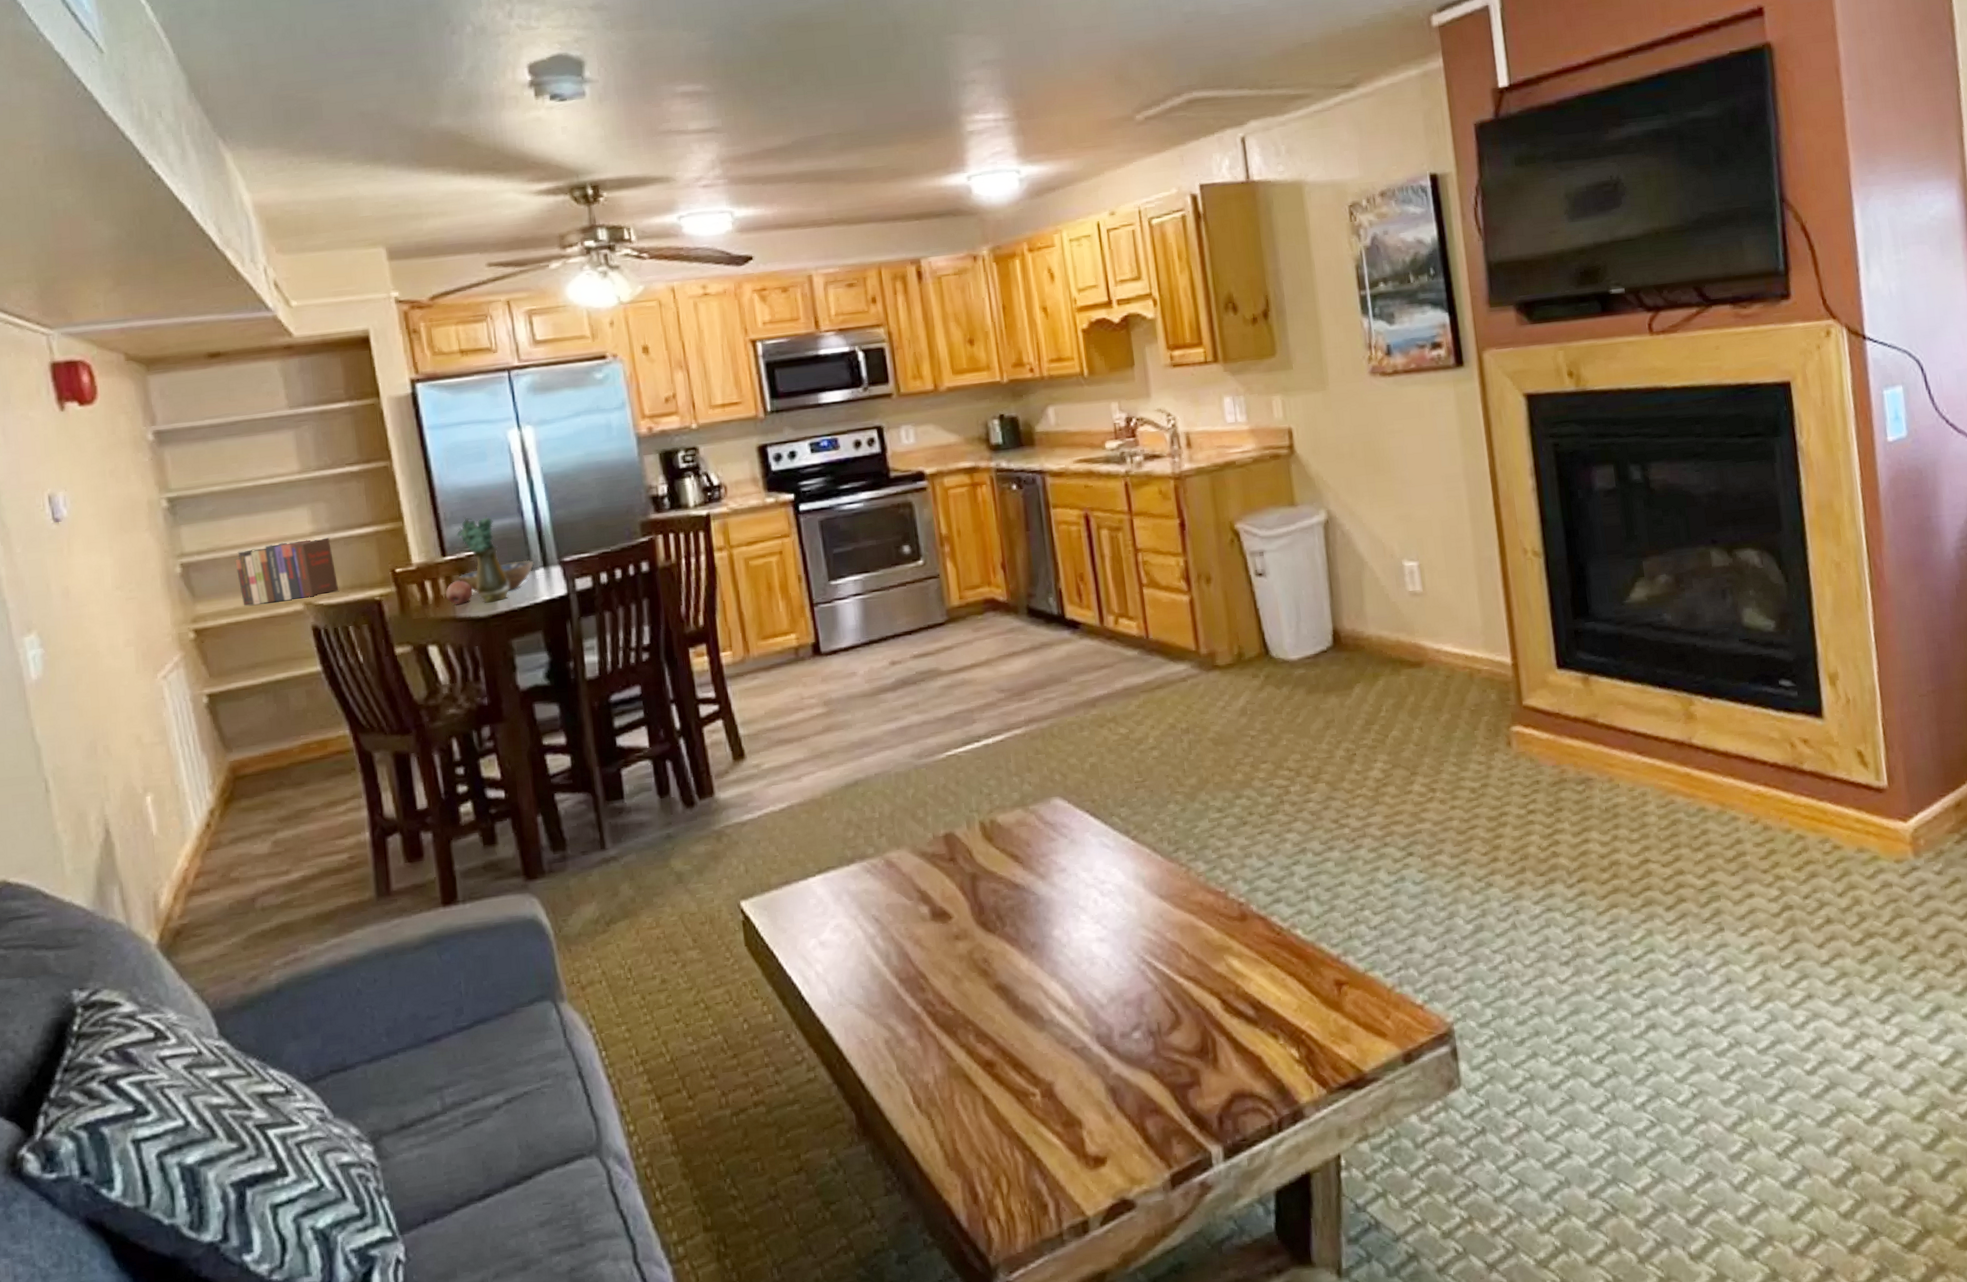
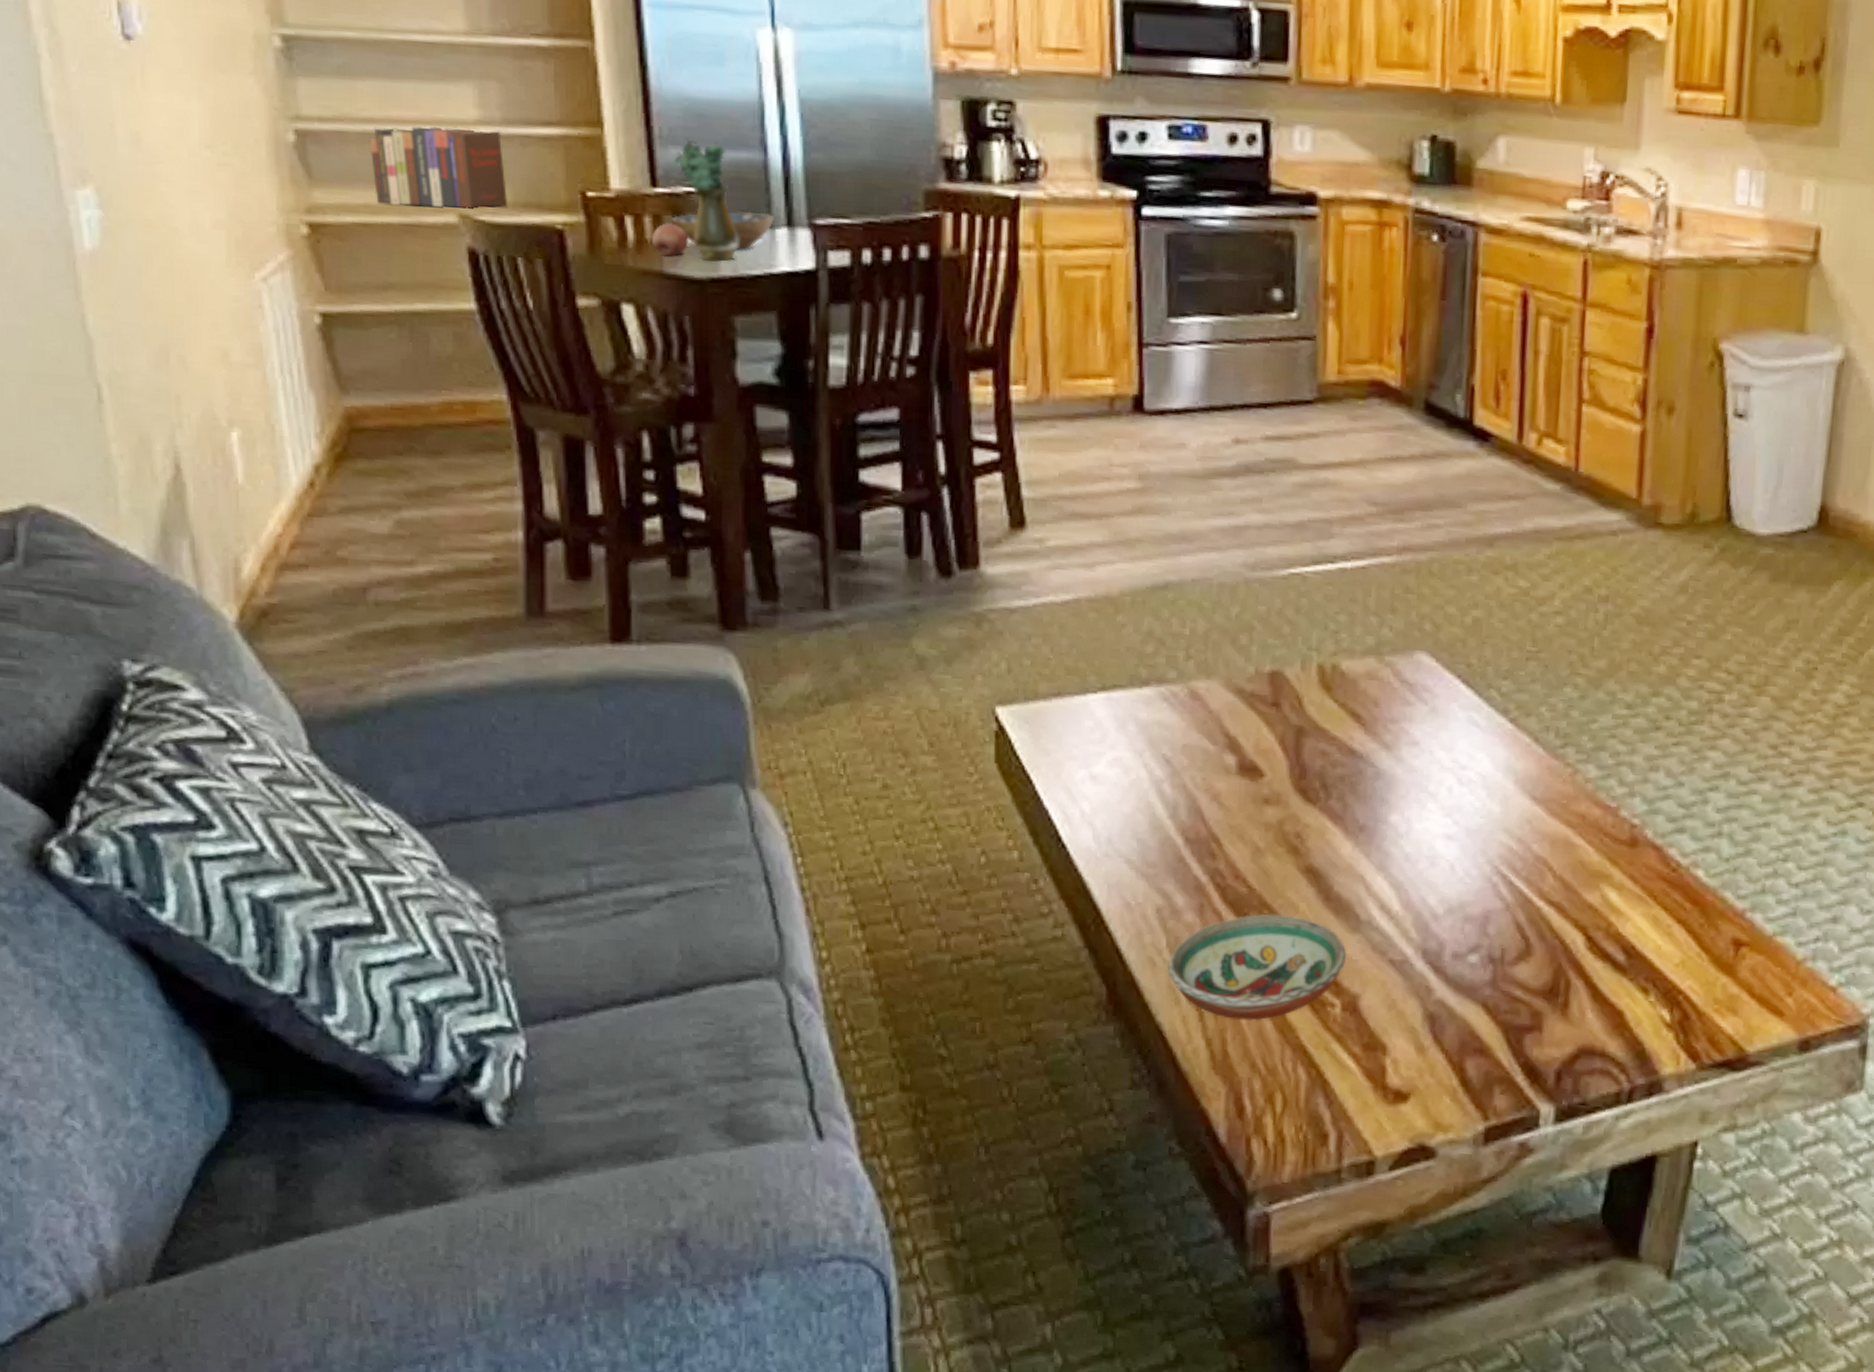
decorative bowl: none [899,1027,1039,1121] -> present [1166,914,1347,1020]

